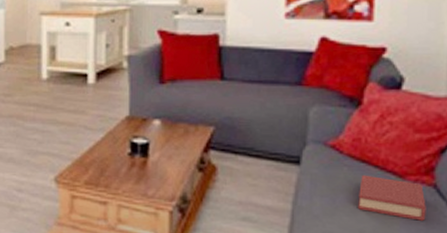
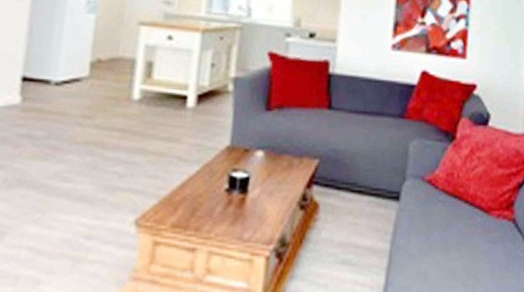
hardback book: present [358,174,426,221] -> none [450,210,507,256]

